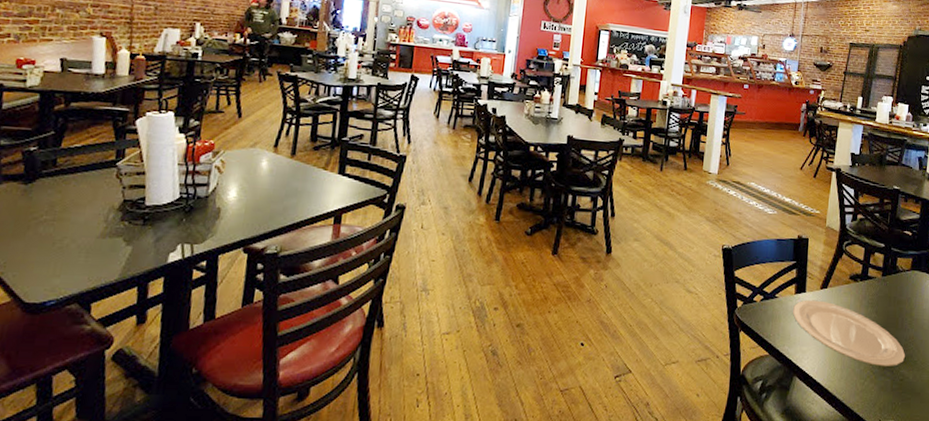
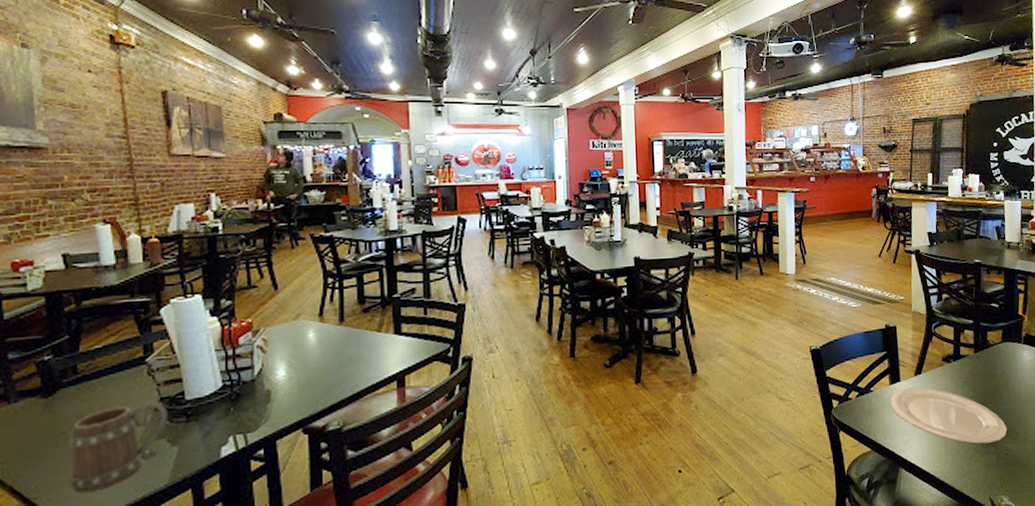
beer mug: none [33,200,128,275] -> present [69,400,168,493]

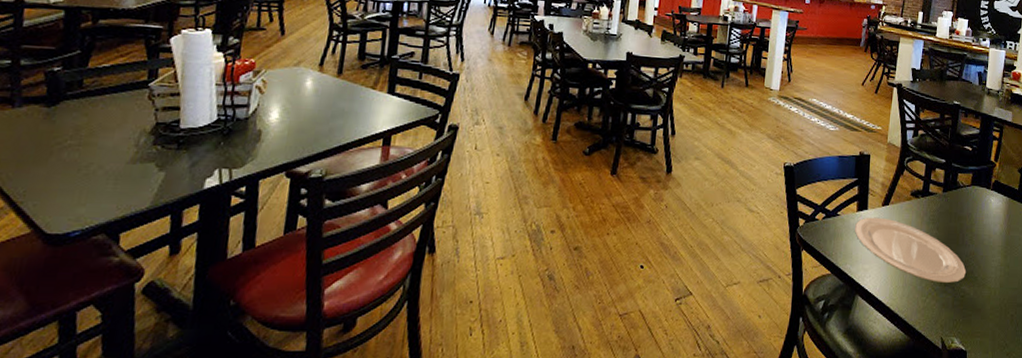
beer mug: present [69,400,168,493] -> none [55,123,161,203]

